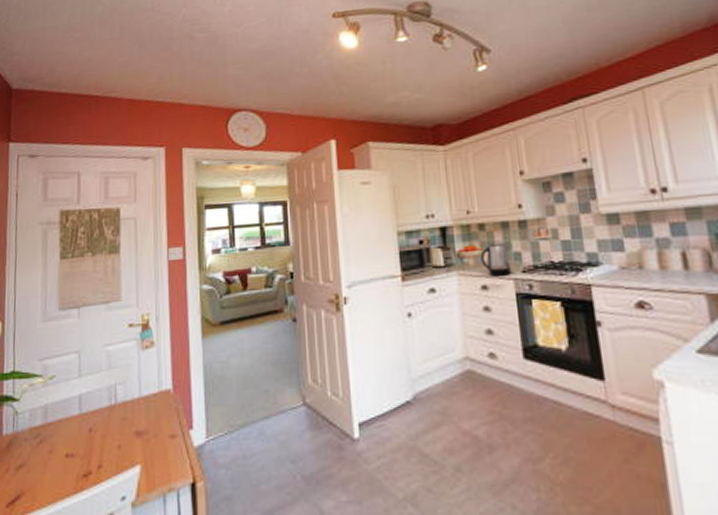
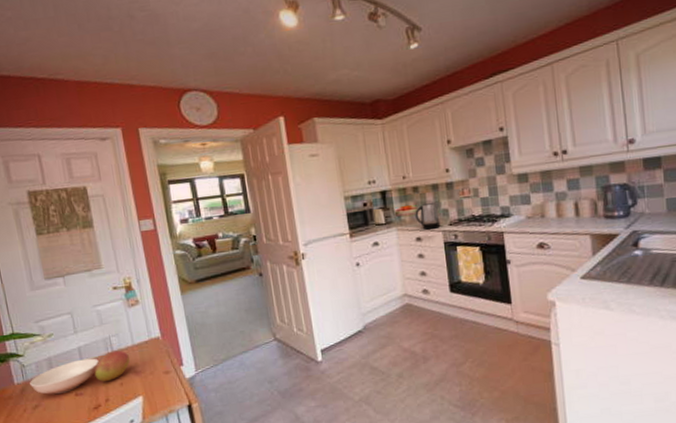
bowl: none [19,410,99,452] -> present [30,358,99,395]
fruit: none [91,402,133,441] -> present [94,350,130,381]

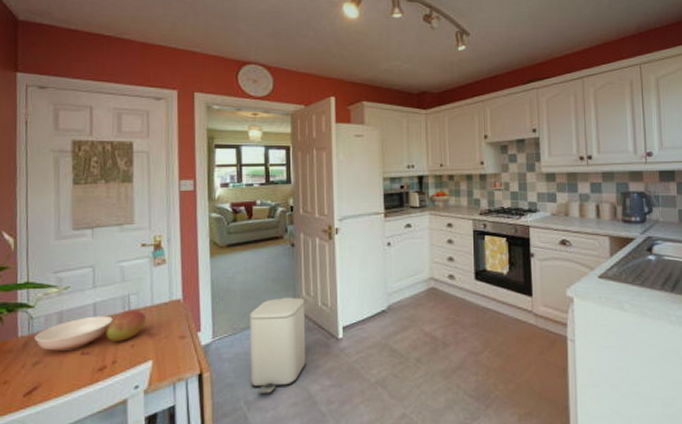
pedal bin: none [228,325,289,419] -> present [250,297,306,393]
kettle: present [415,202,441,230] -> none [448,191,472,217]

